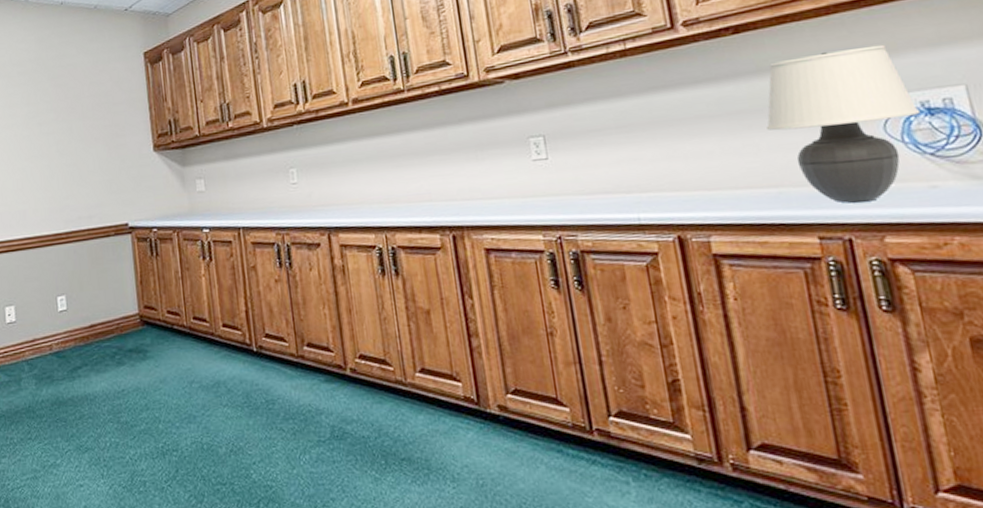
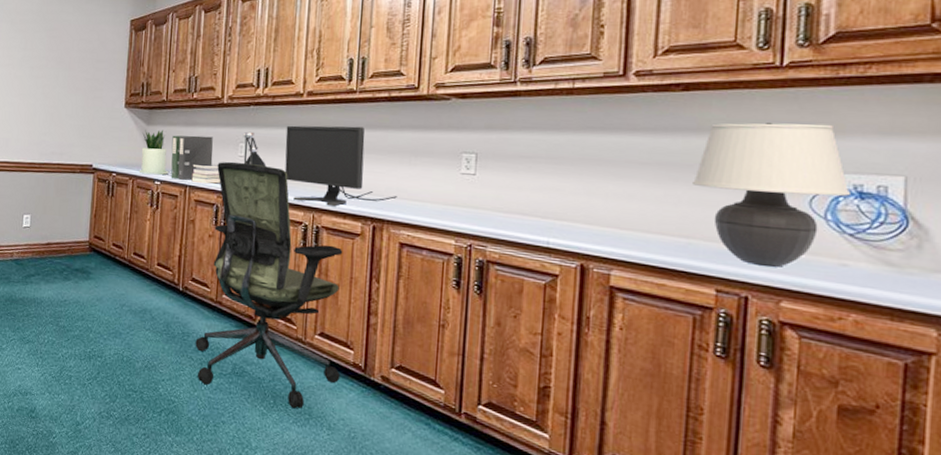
planter: none [179,169,217,224] -> present [138,130,169,176]
binder: none [213,167,264,224] -> present [171,135,213,181]
books: none [242,197,276,223] -> present [191,163,220,184]
office chair: none [269,189,454,465] -> present [195,161,343,409]
desk lamp: none [291,154,324,193] -> present [242,131,267,166]
computer monitor: none [337,127,471,223] -> present [284,125,397,207]

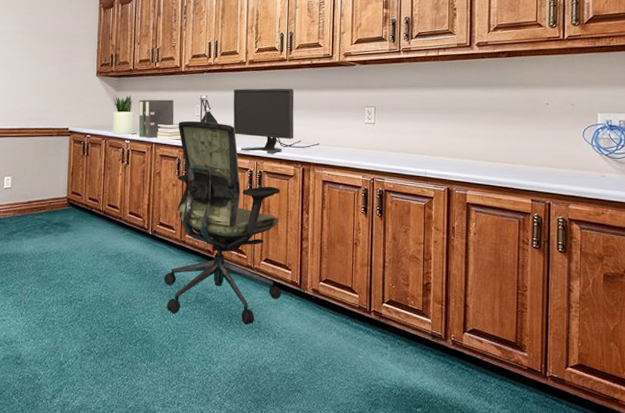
table lamp: present [693,123,850,267] -> none [515,79,605,180]

